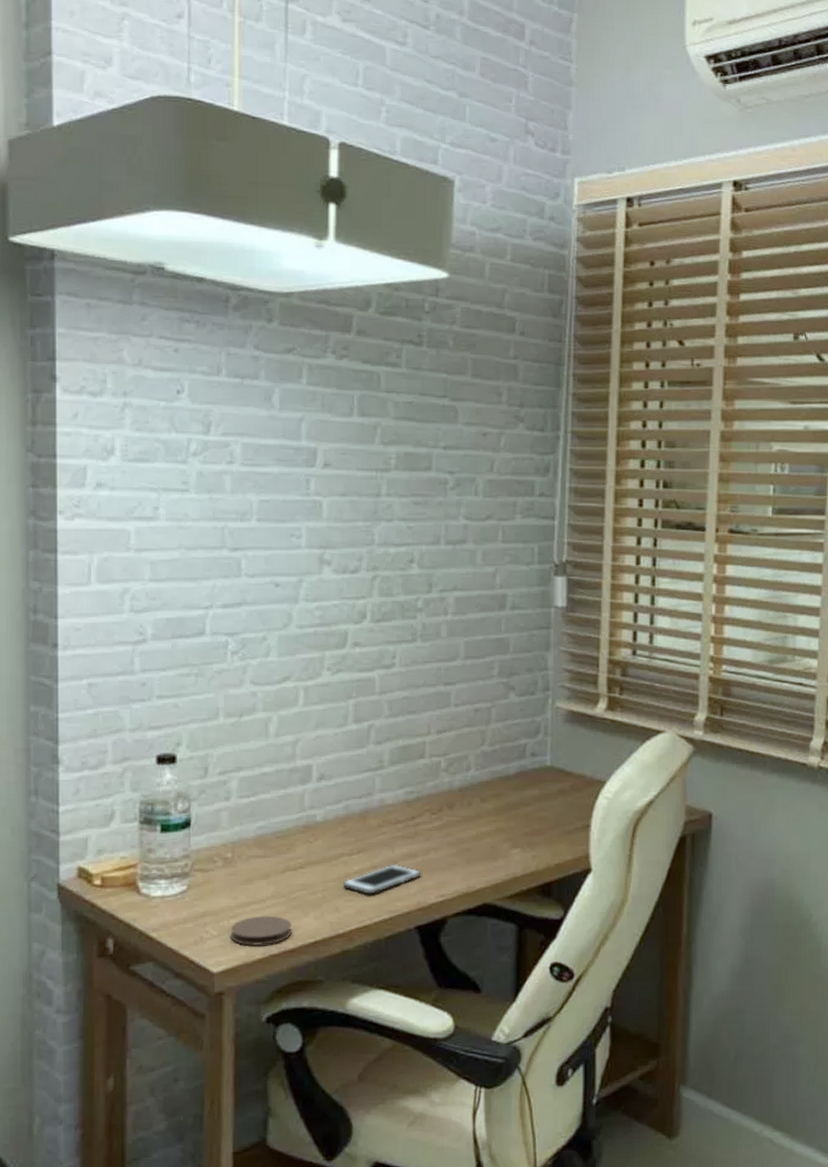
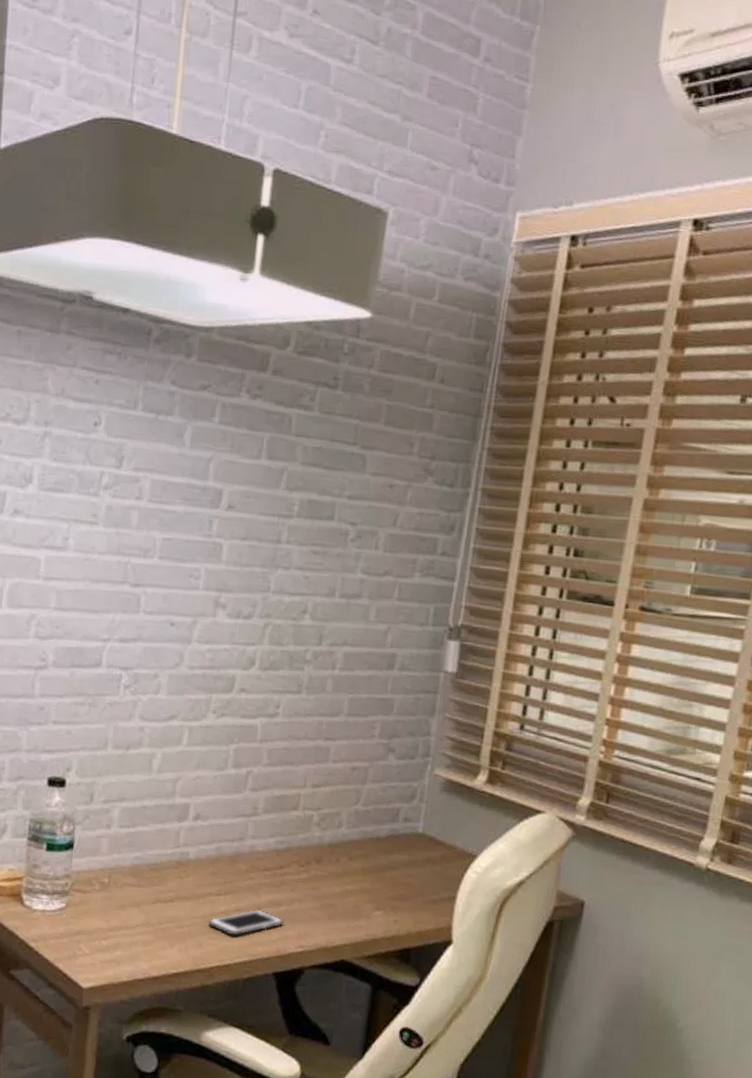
coaster: present [230,915,291,946] -> none [100,941,157,969]

